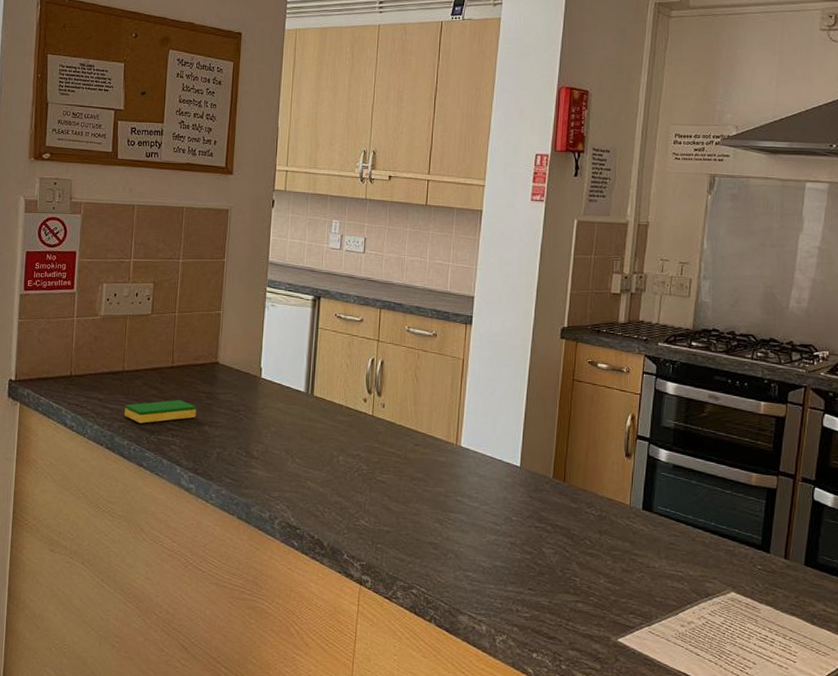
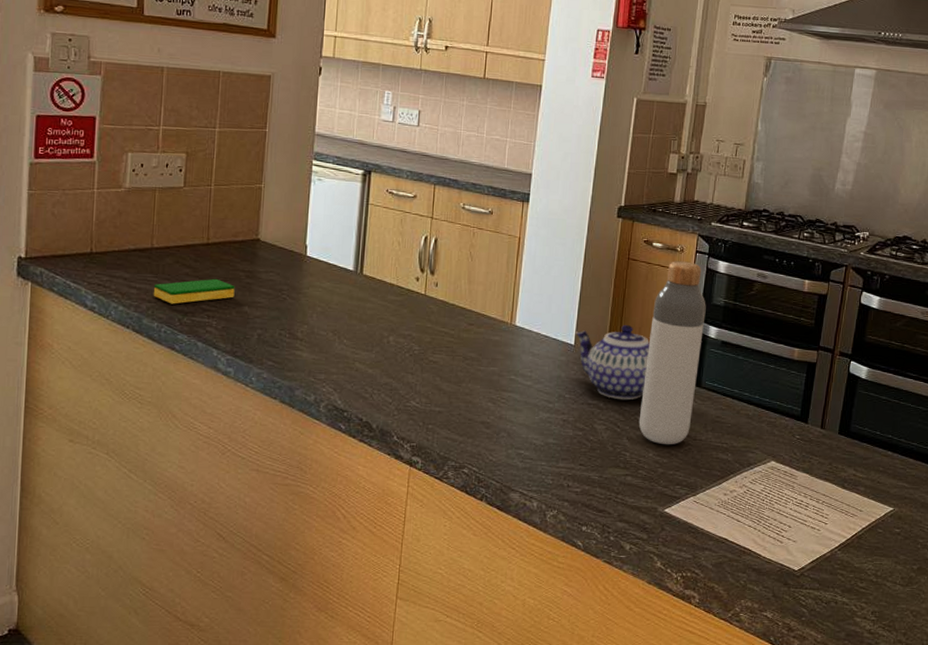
teapot: none [521,446,597,524] -> present [575,324,650,400]
bottle: none [588,382,655,572] -> present [638,261,706,445]

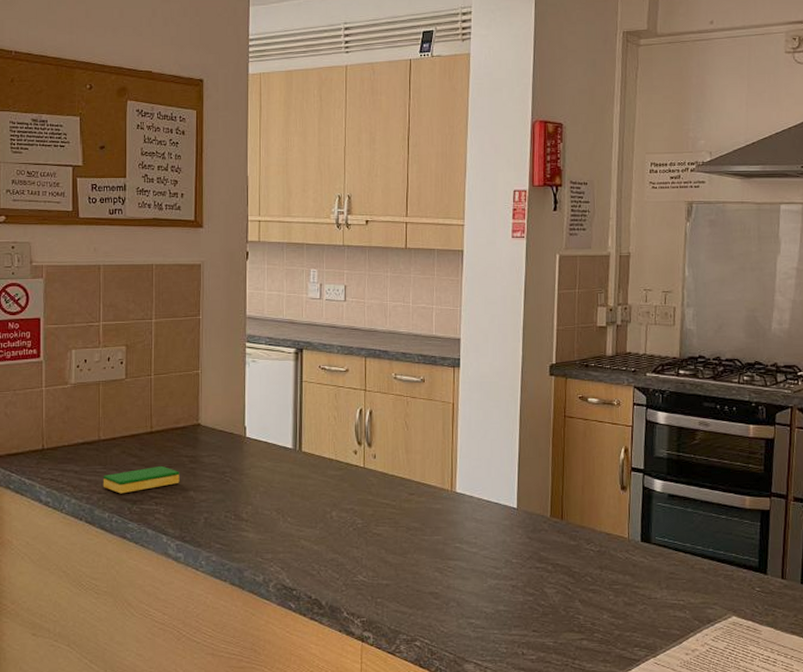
teapot: present [575,324,650,400] -> none [517,483,594,562]
bottle: present [638,261,706,445] -> none [589,415,649,606]

